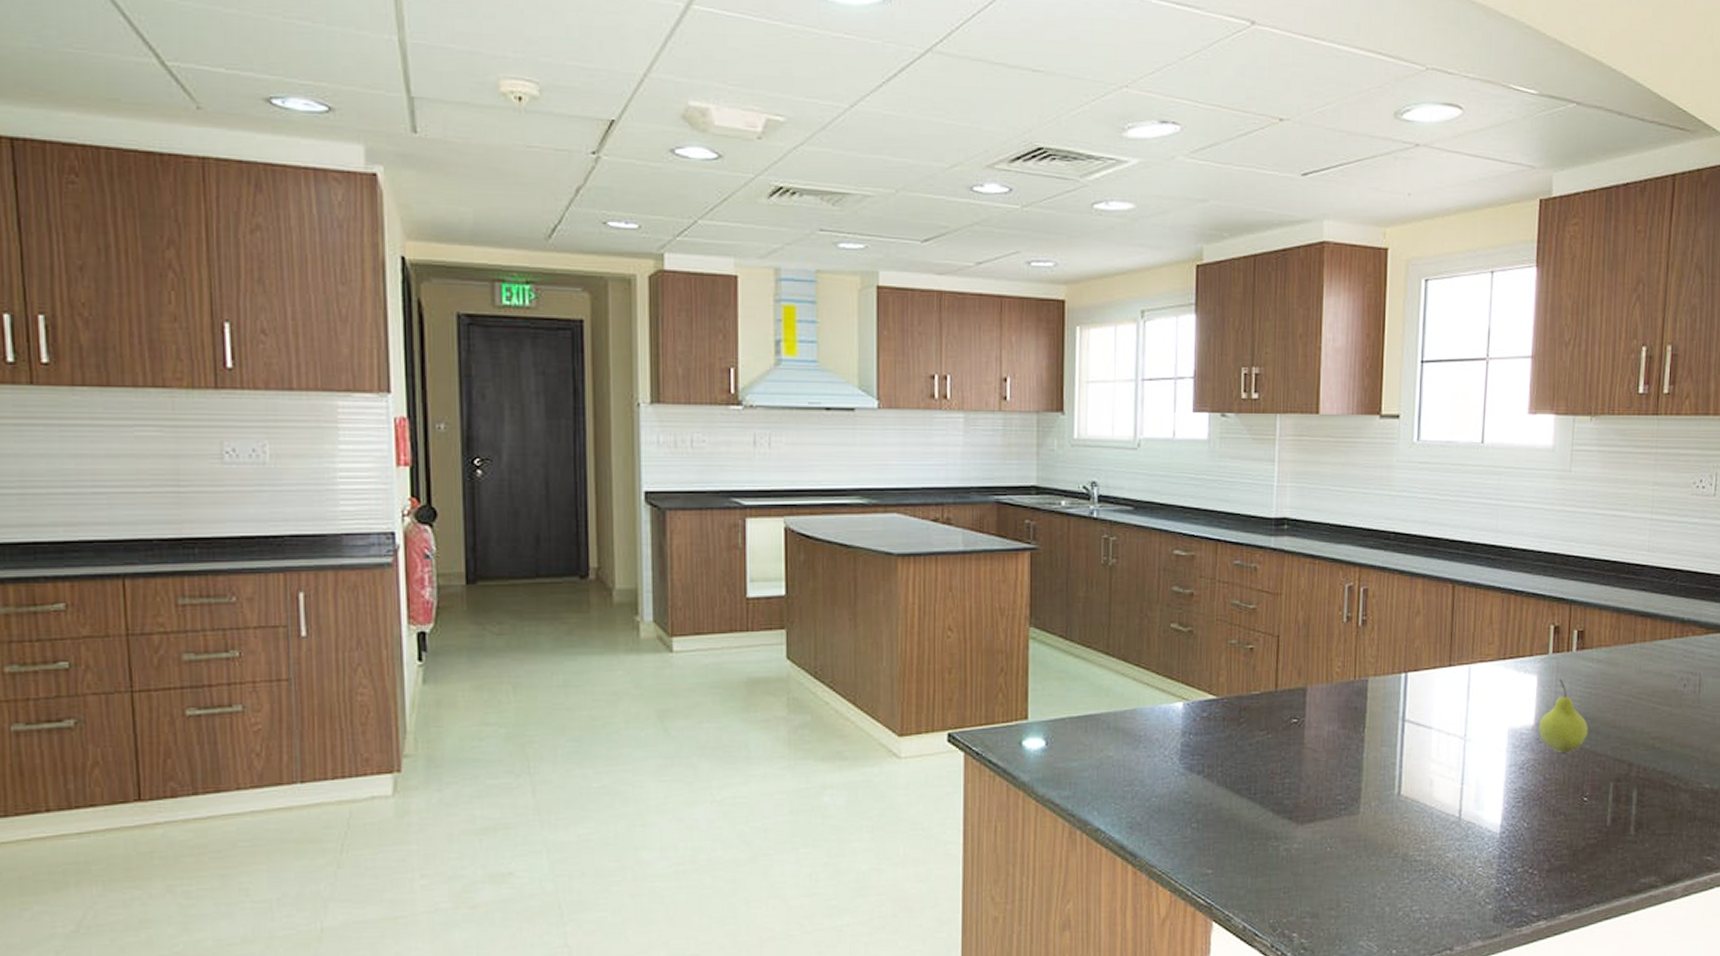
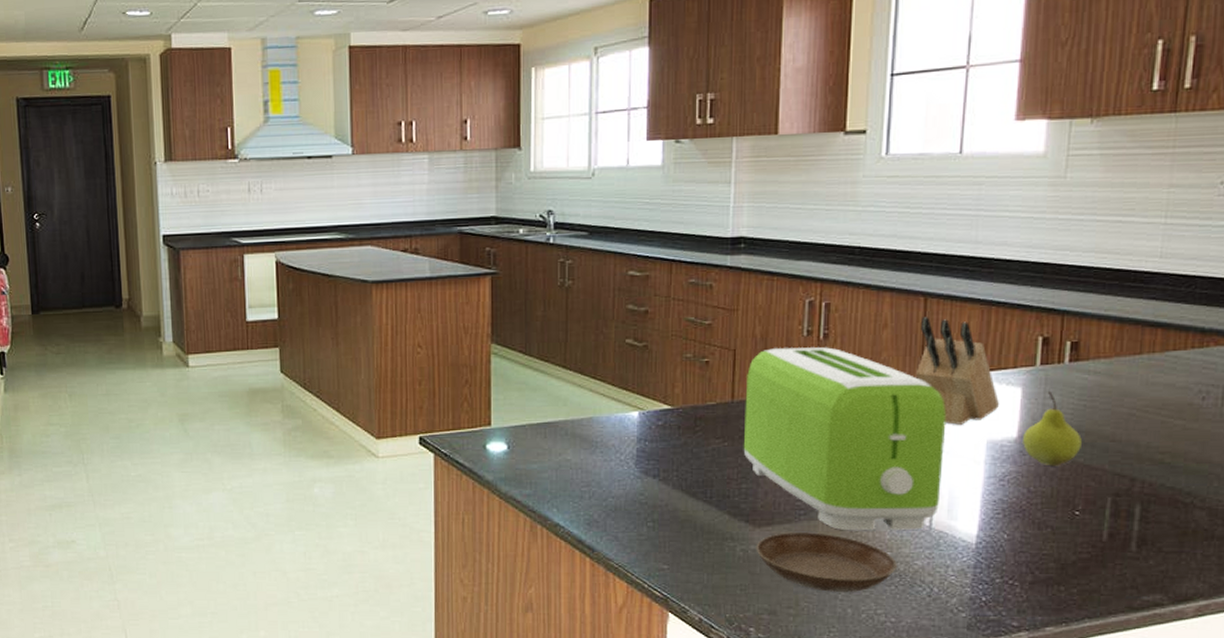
toaster: none [1286,634,1473,824] -> present [743,347,947,530]
saucer: none [1298,828,1430,890] -> present [756,533,897,592]
knife block: none [1445,604,1519,713] -> present [915,317,1000,425]

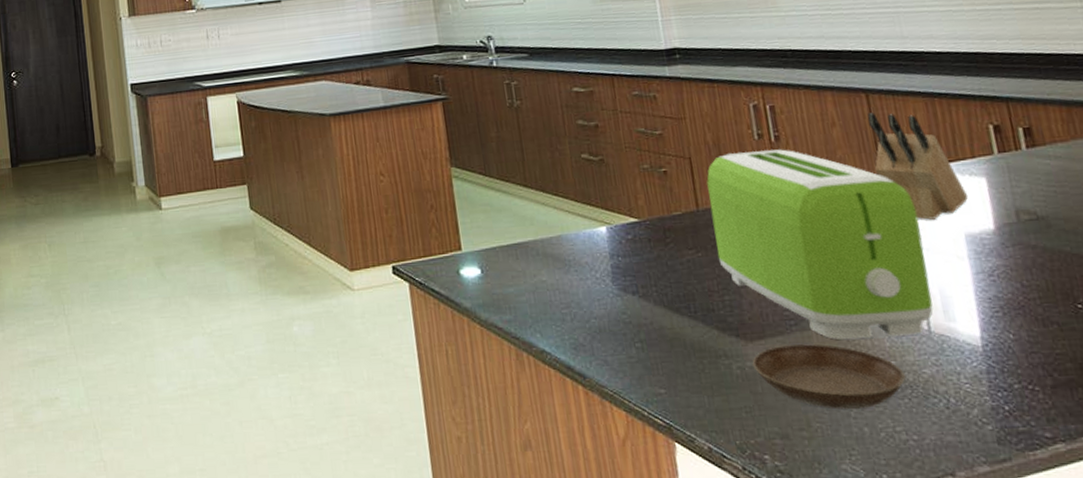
fruit: present [1023,391,1082,466] -> none [1000,179,1064,258]

